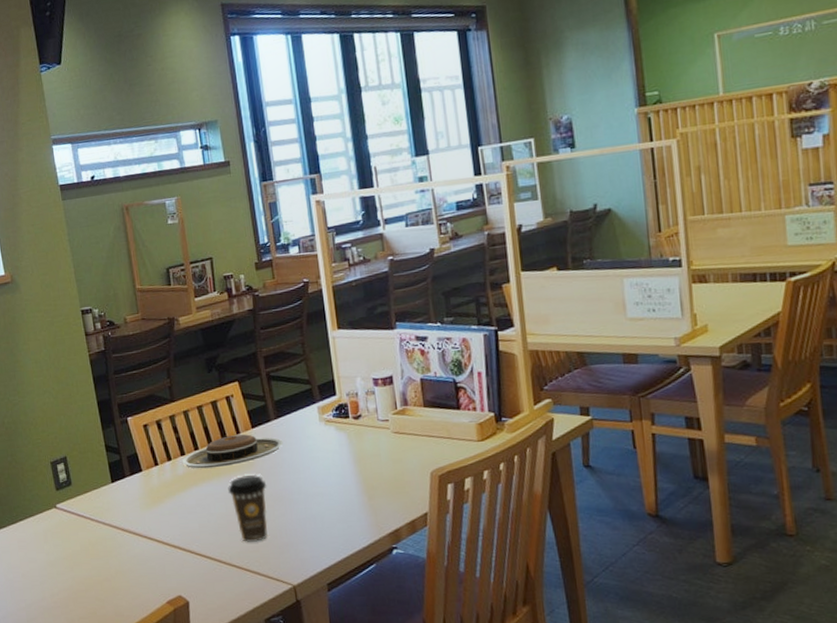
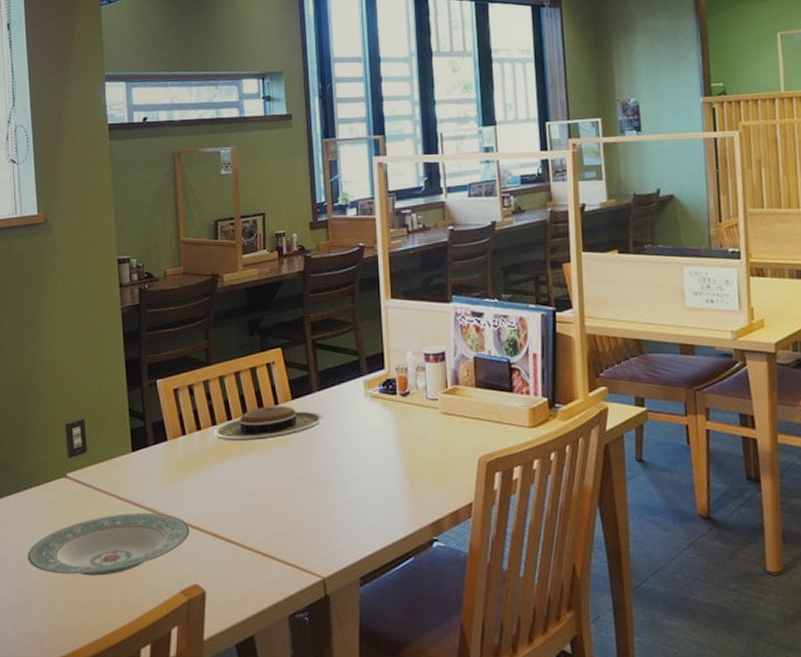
plate: none [29,535,170,592] -> present [27,513,190,576]
coffee cup: present [228,475,268,542] -> none [260,452,303,526]

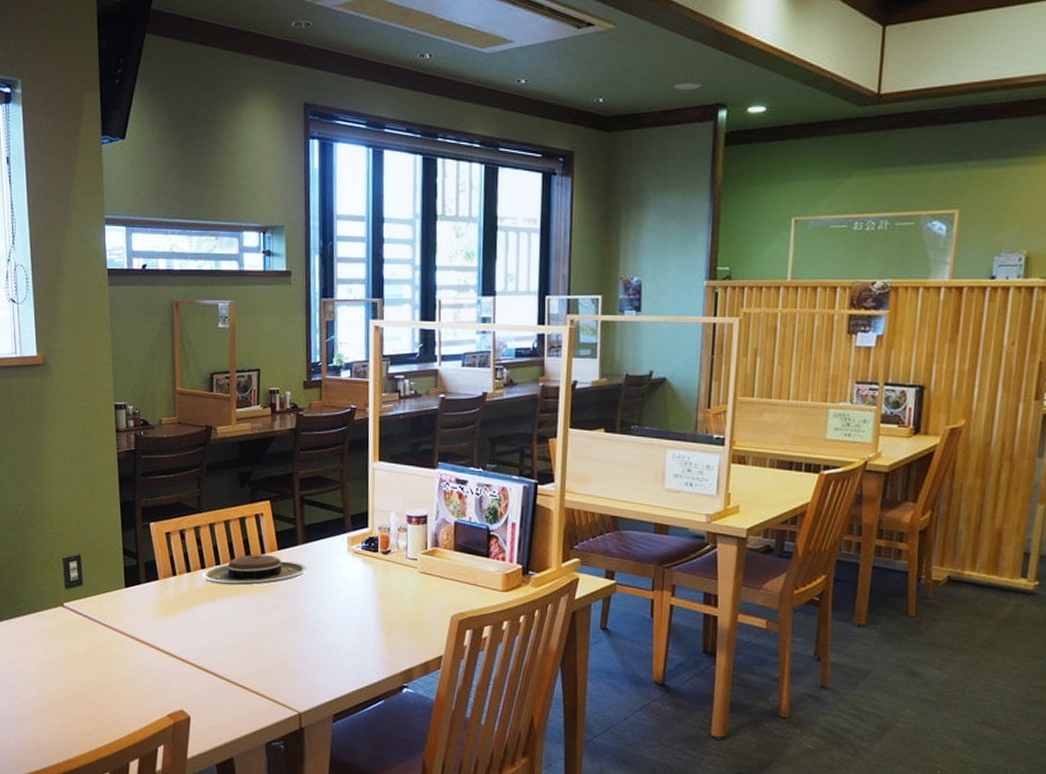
plate: present [27,513,190,576] -> none [26,643,178,697]

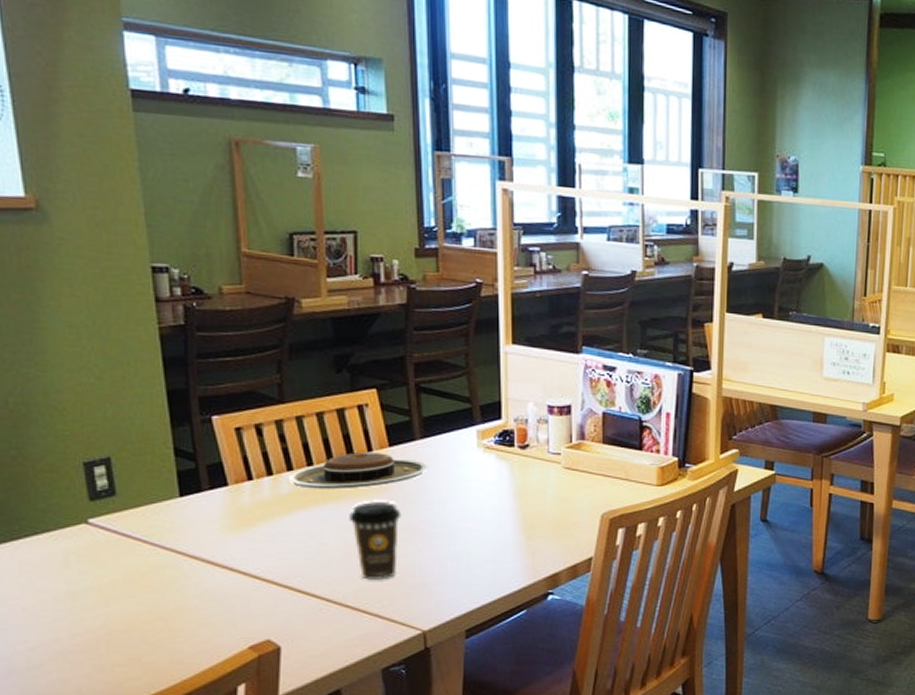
coffee cup: none [245,597,286,665] -> present [349,502,402,580]

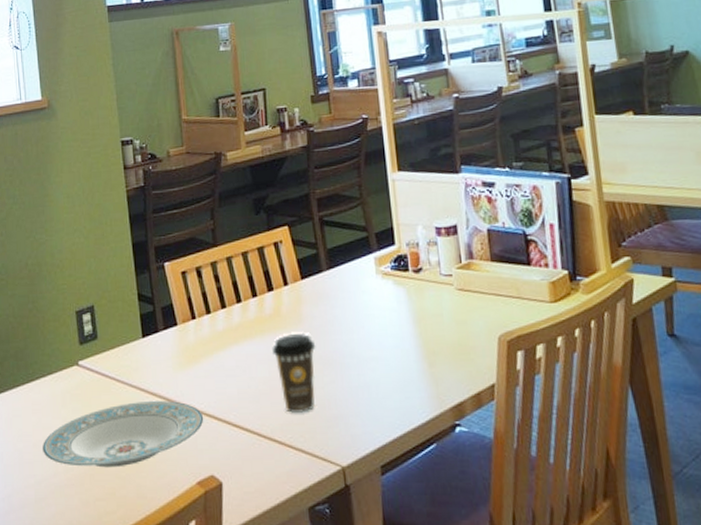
plate: none [35,565,260,633] -> present [42,401,204,468]
plate: present [285,452,429,490] -> none [220,286,336,325]

